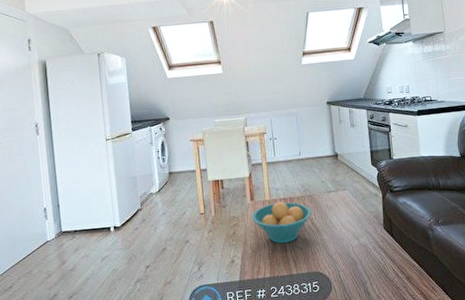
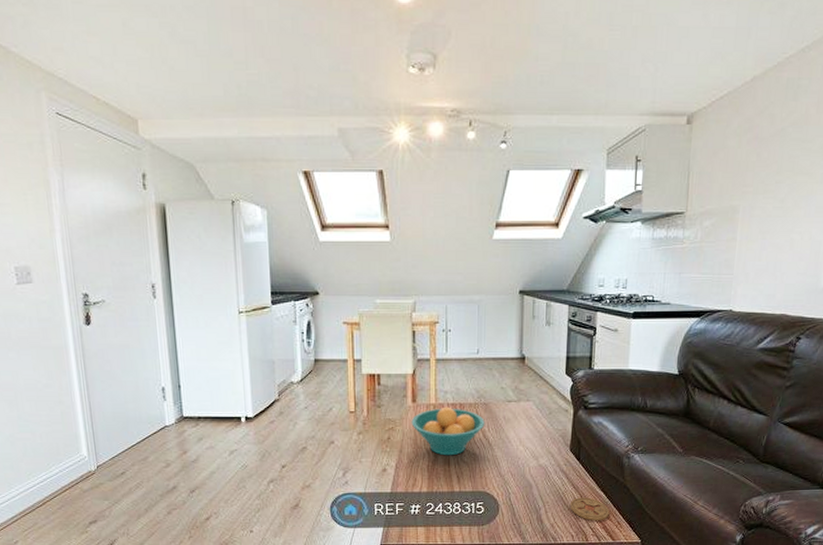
coaster: none [390,268,424,289] -> present [570,497,610,520]

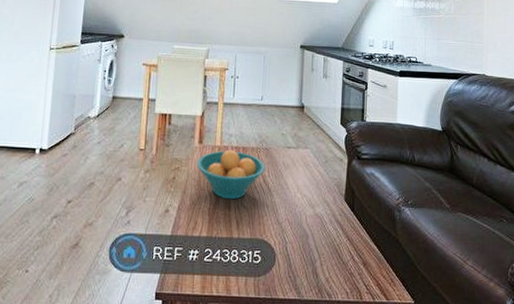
coaster: present [570,497,610,520] -> none [345,250,383,277]

